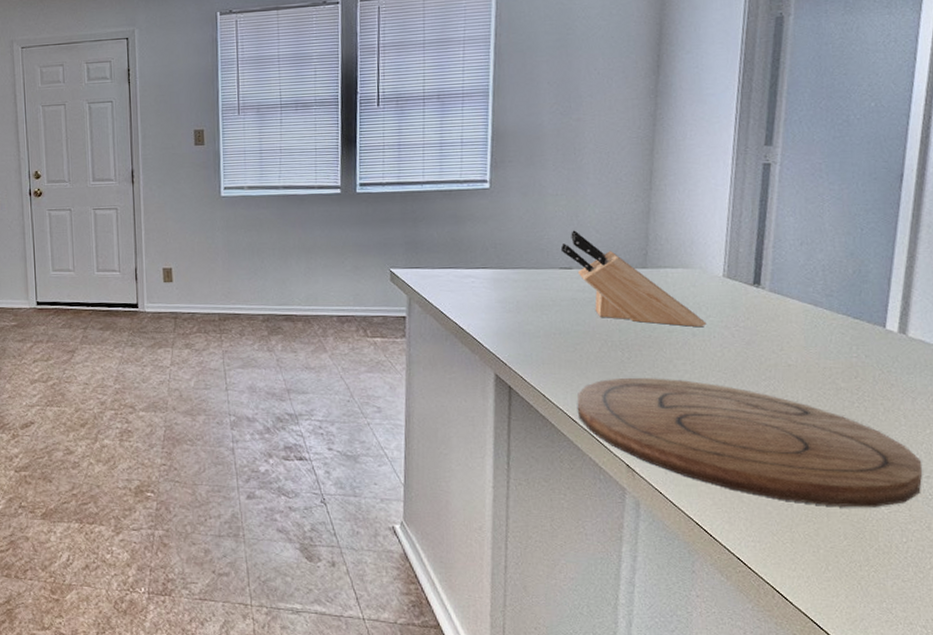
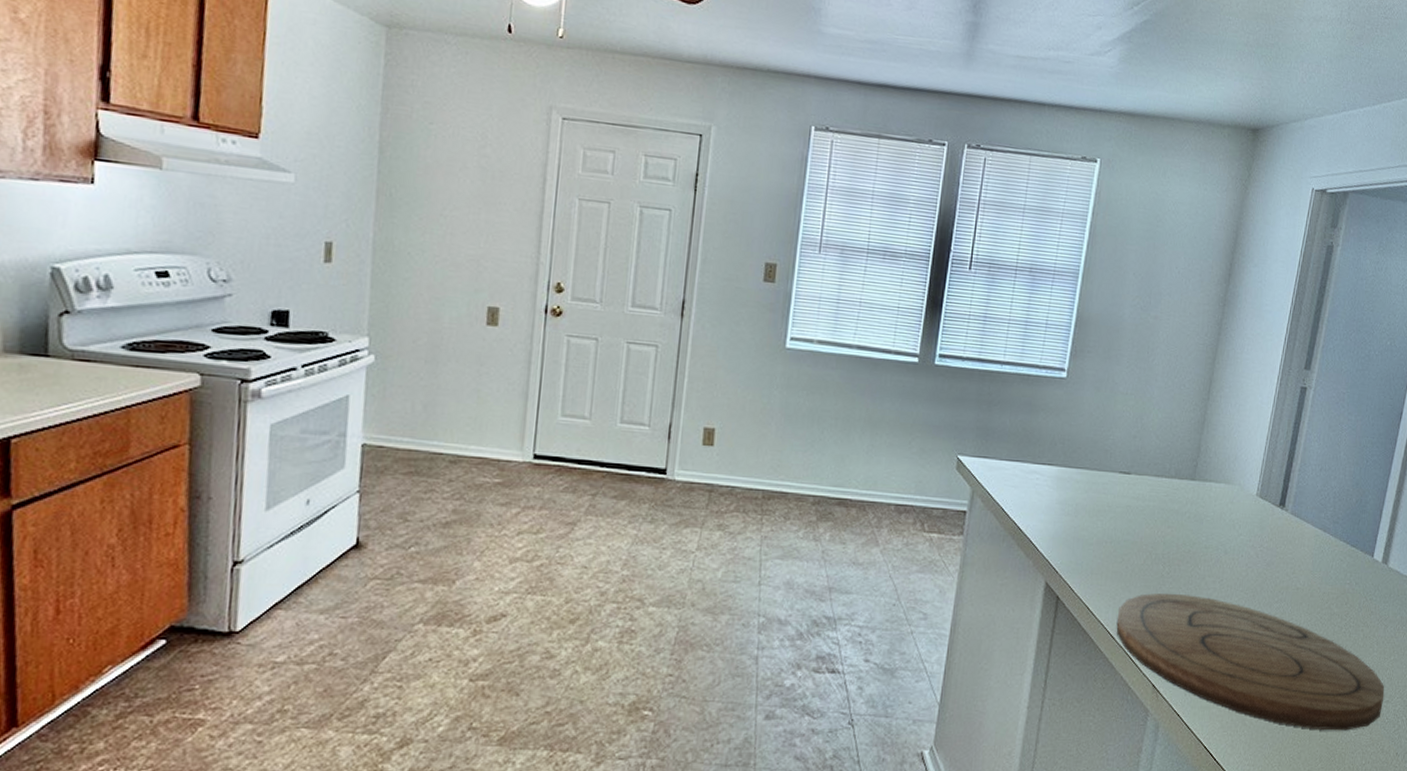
knife block: present [560,230,707,328] -> none [1123,433,1238,546]

